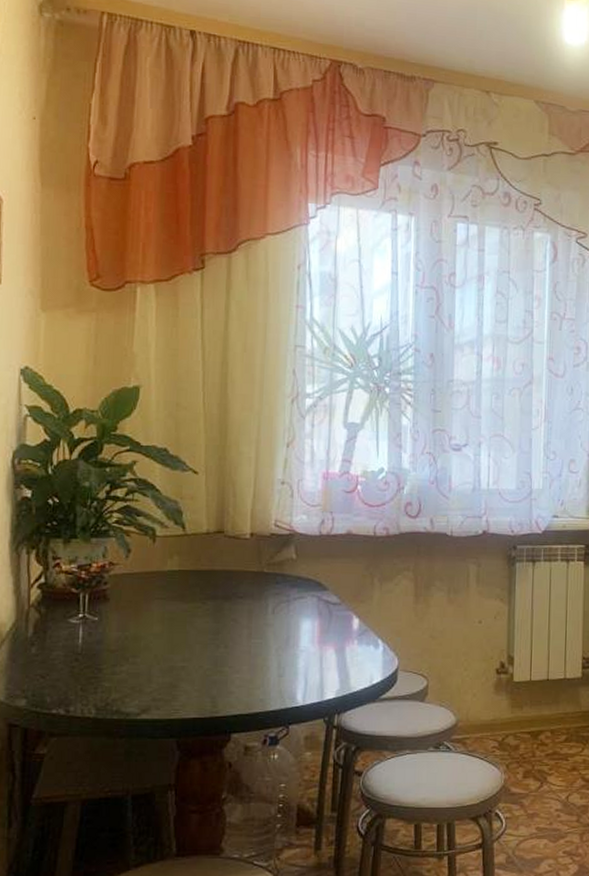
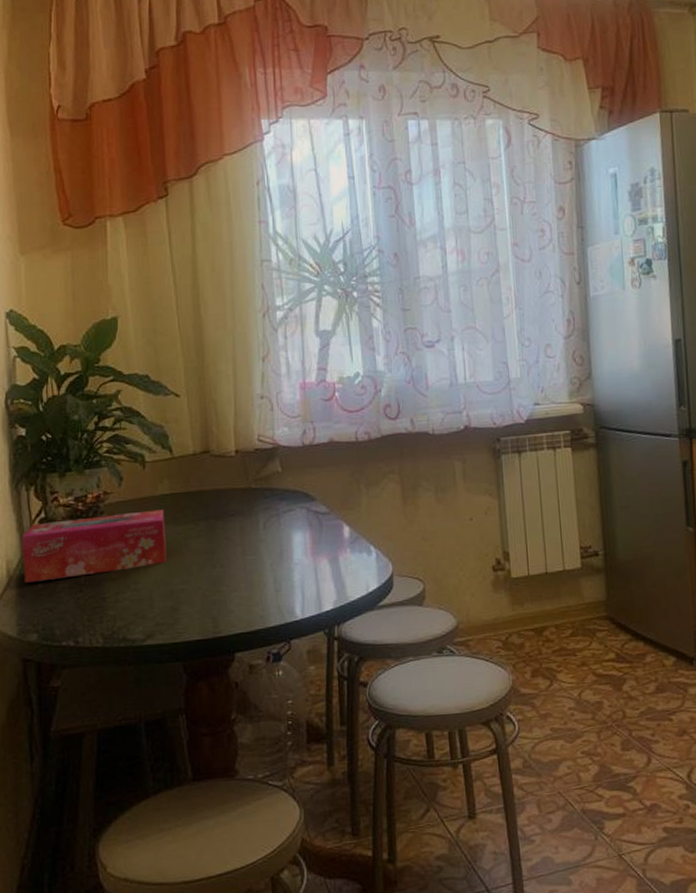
tissue box: none [17,585,171,647] -> present [22,509,167,583]

